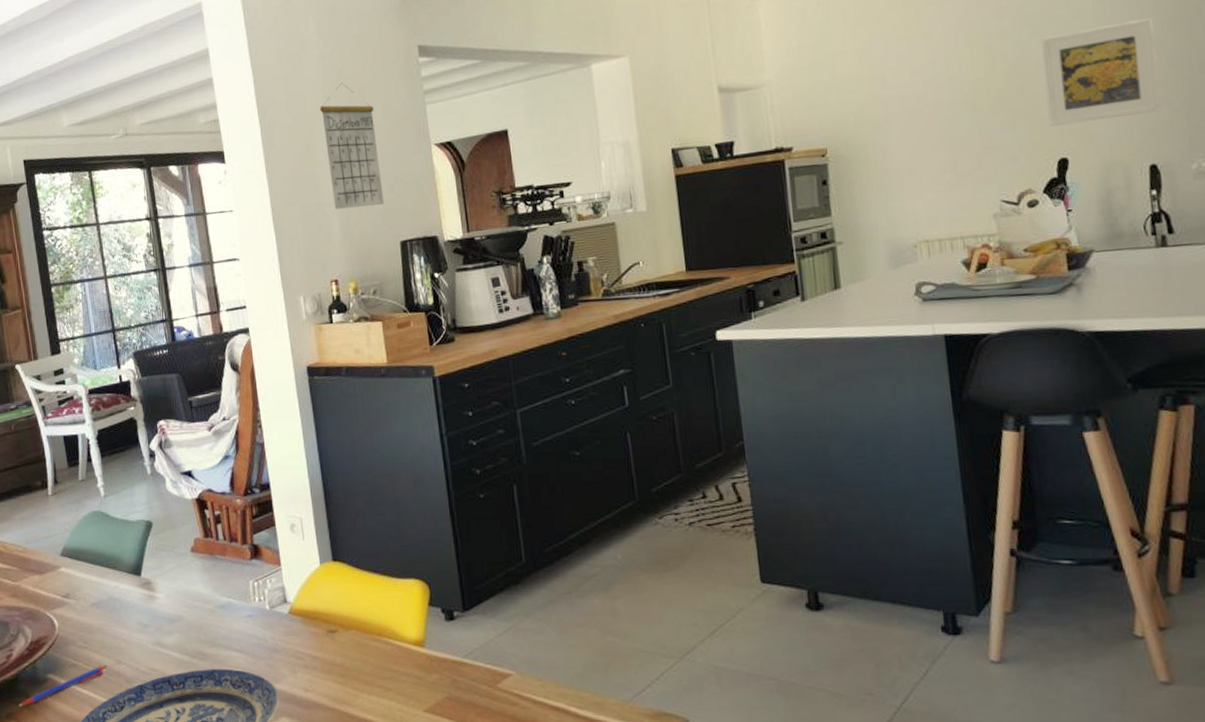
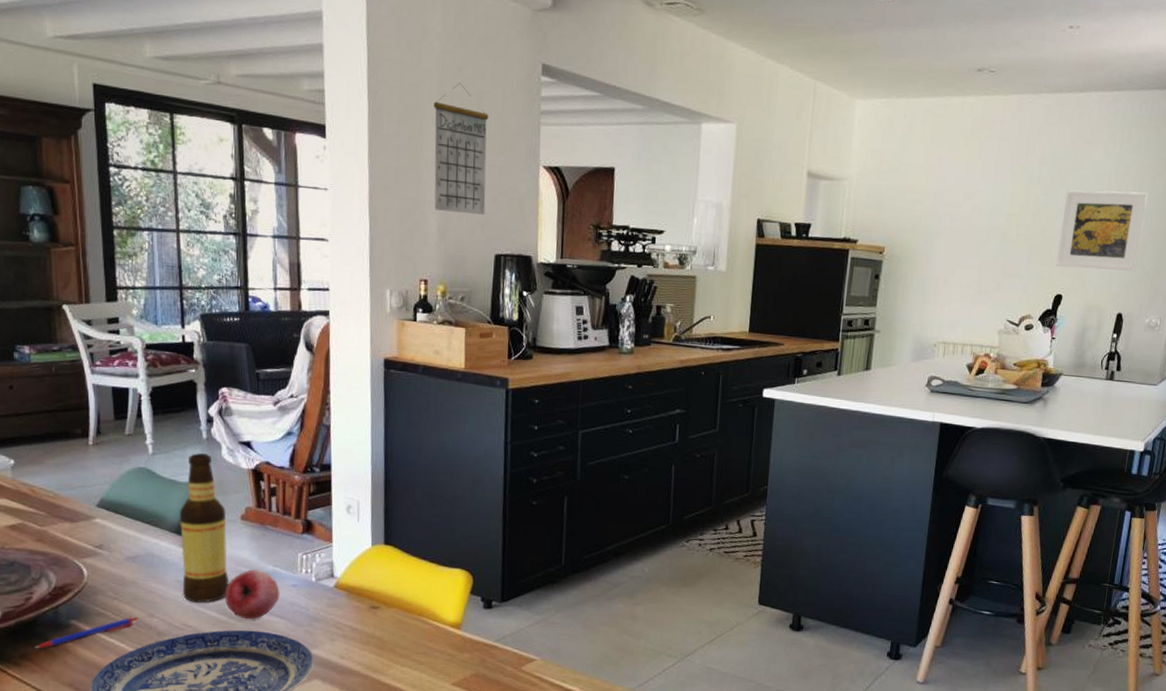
bottle: none [134,489,188,644] -> present [179,453,229,603]
fruit: none [185,603,237,657] -> present [225,570,280,620]

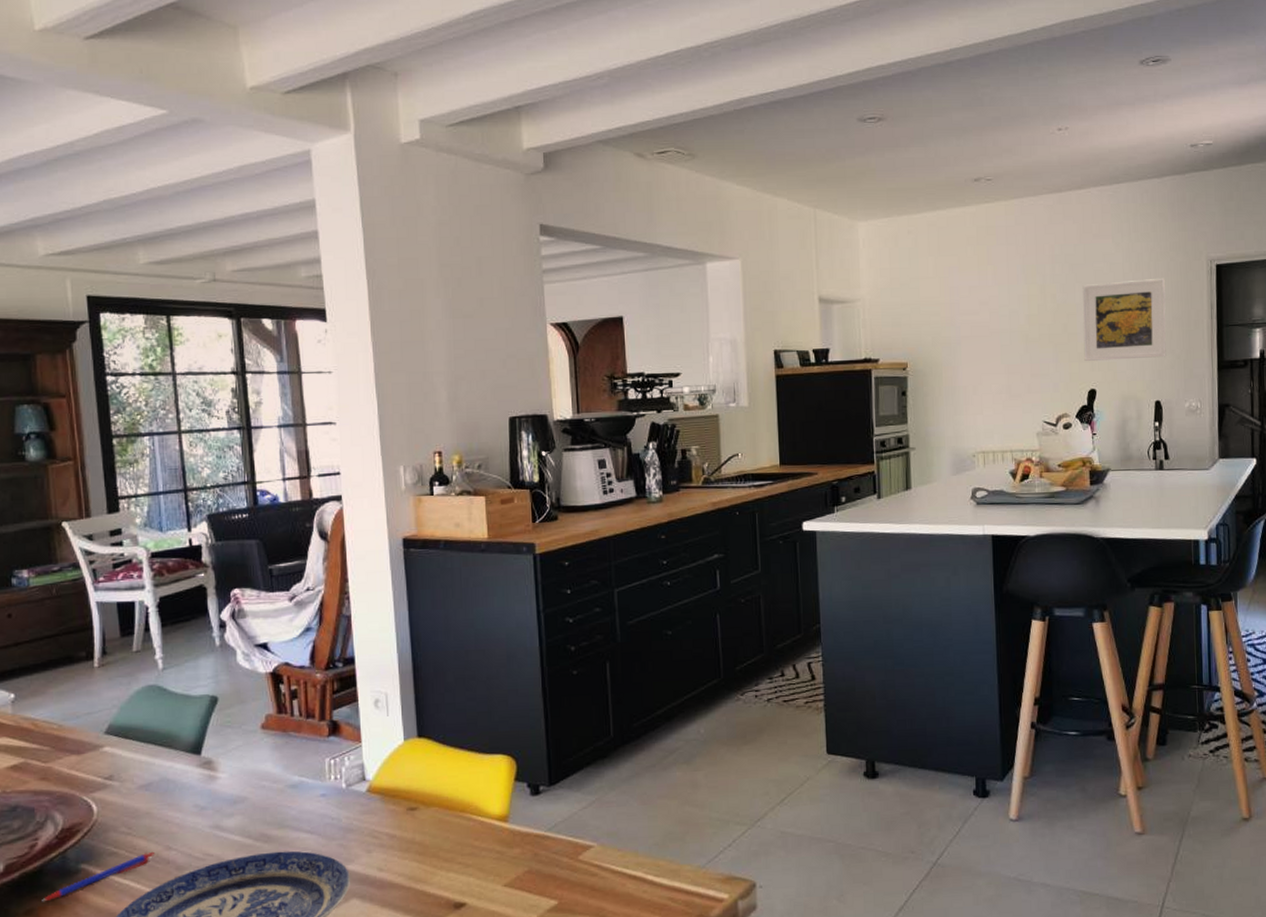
bottle: present [179,453,229,603] -> none [194,662,253,828]
fruit: present [225,570,280,620] -> none [249,782,308,840]
calendar: present [433,82,489,216] -> none [434,252,495,380]

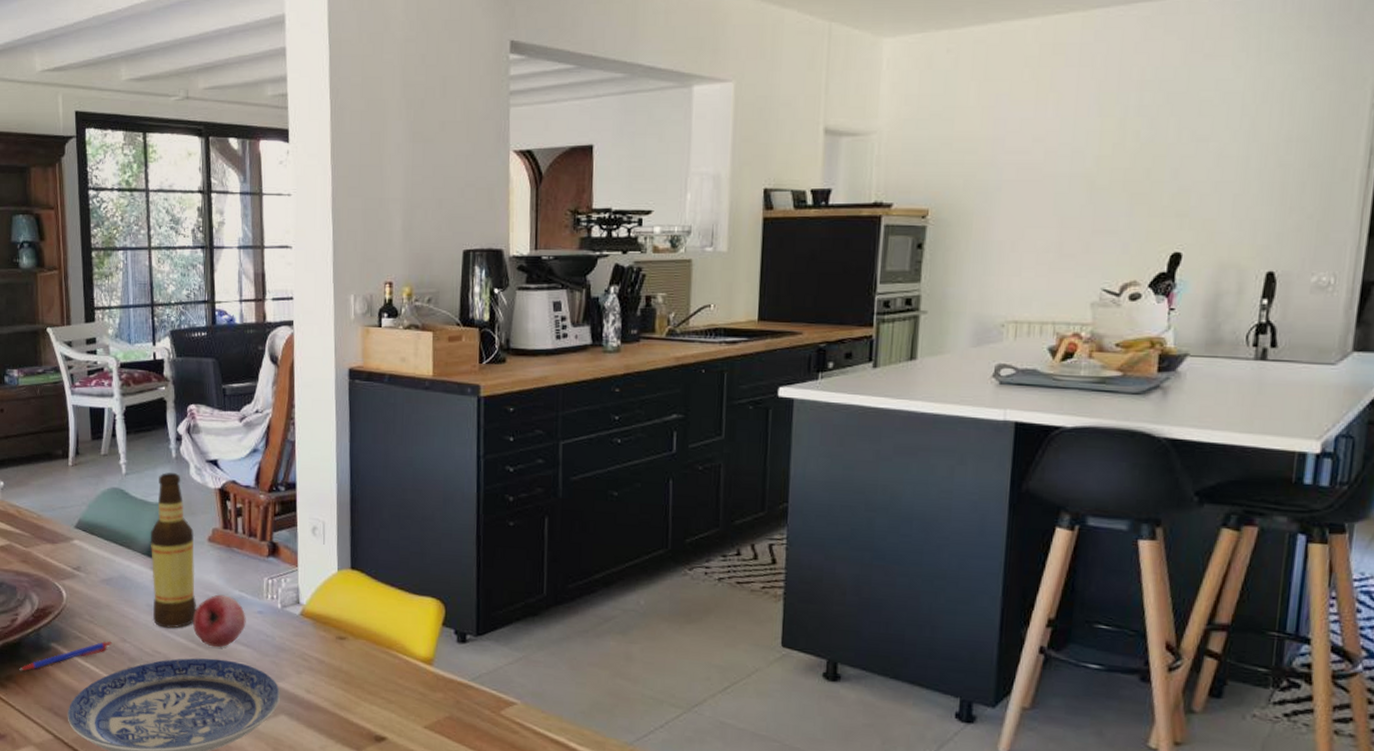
bottle: none [194,662,253,828] -> present [150,473,197,629]
fruit: none [249,782,308,840] -> present [193,594,246,648]
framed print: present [1082,278,1166,361] -> none [1170,112,1304,217]

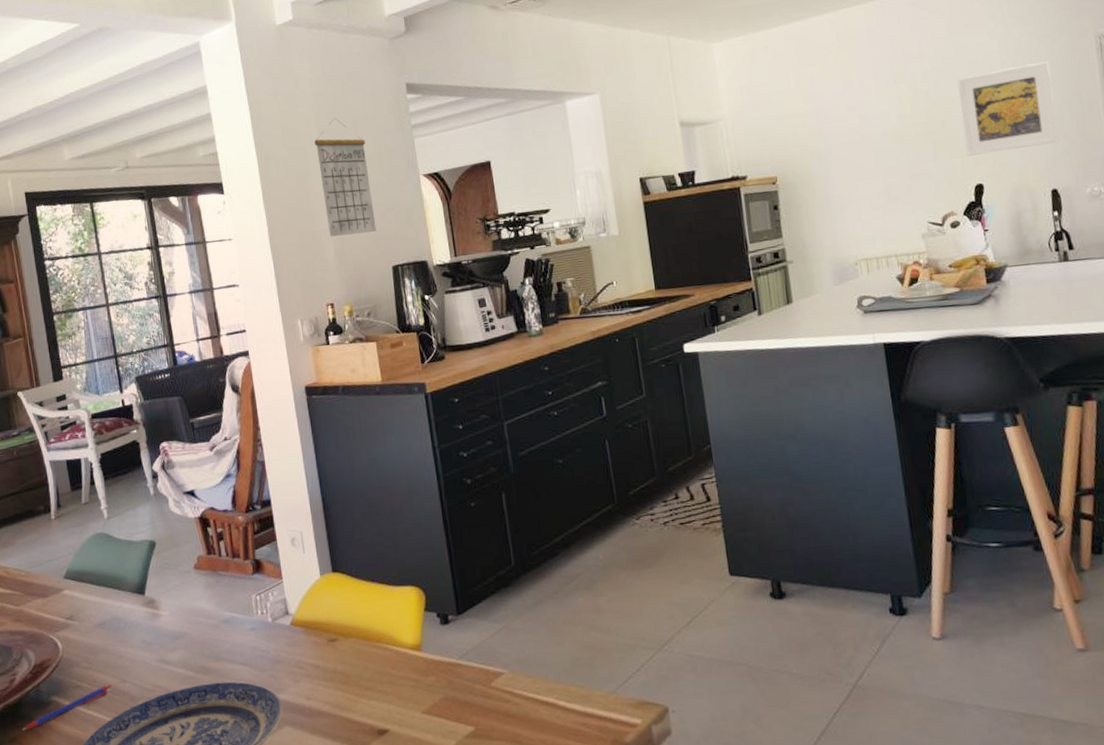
bottle: present [150,473,197,629] -> none [137,509,192,661]
fruit: present [193,594,246,648] -> none [189,618,241,672]
calendar: none [396,70,454,209] -> present [314,117,377,237]
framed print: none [1170,112,1304,217] -> present [957,60,1059,156]

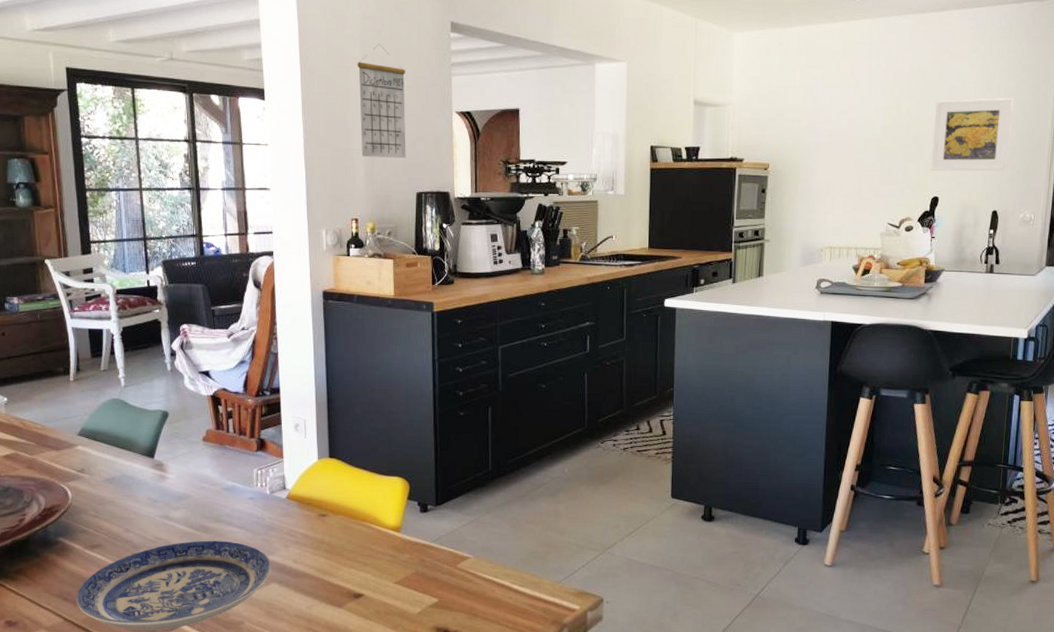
pen: present [22,684,112,731] -> none [28,532,116,565]

